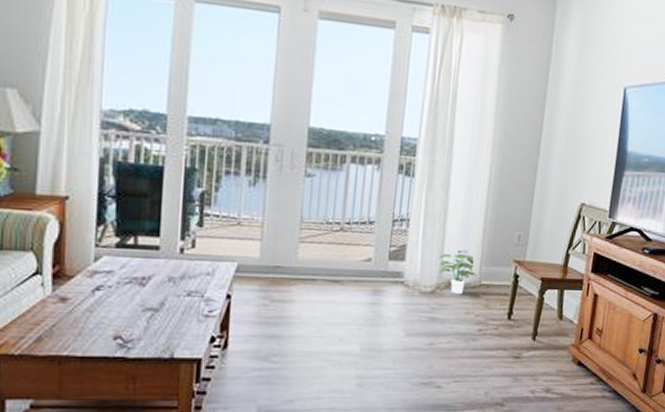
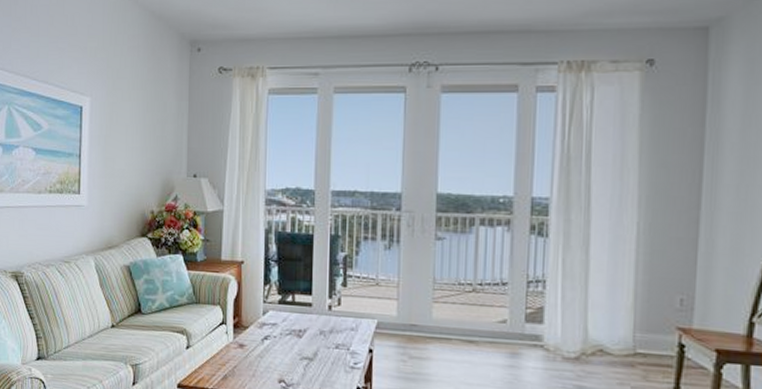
potted plant: present [438,250,478,295] -> none [582,314,631,363]

